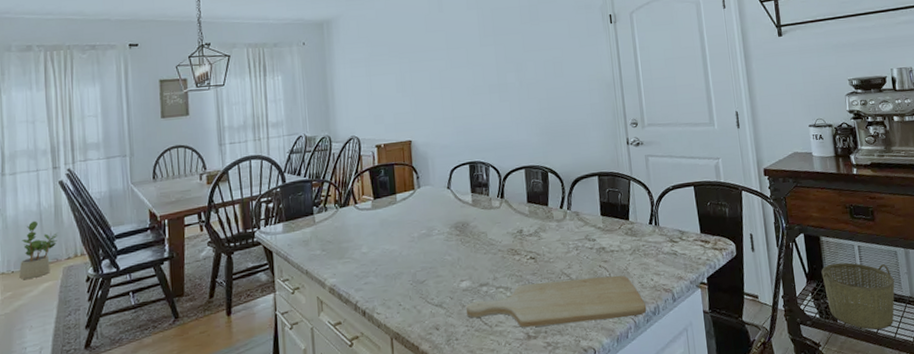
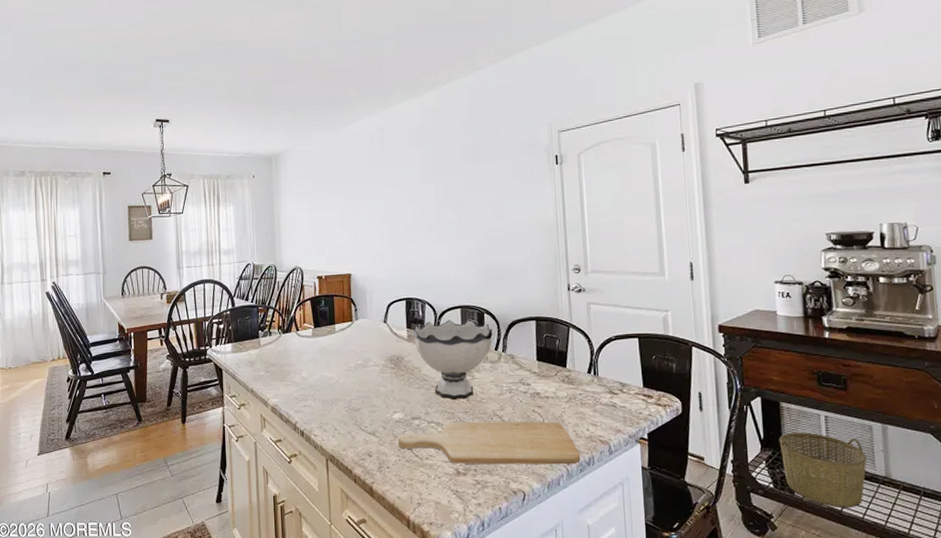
potted plant: present [19,220,58,280] -> none [15,325,45,375]
bowl: none [478,180,557,262] -> present [413,320,493,400]

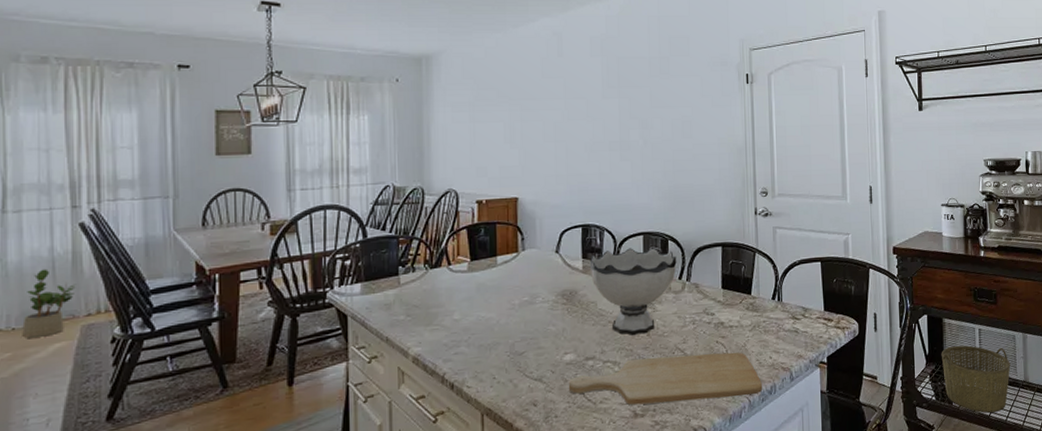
potted plant: none [15,325,45,375] -> present [22,269,76,338]

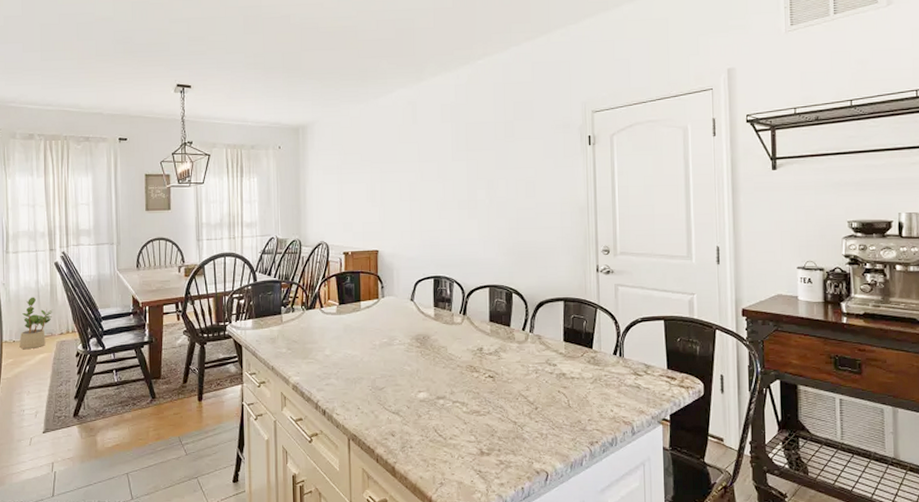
chopping board: present [568,352,763,406] -> none [421,401,604,445]
bowl: present [589,248,677,335] -> none [440,299,521,379]
basket: present [941,345,1011,413] -> none [795,414,878,487]

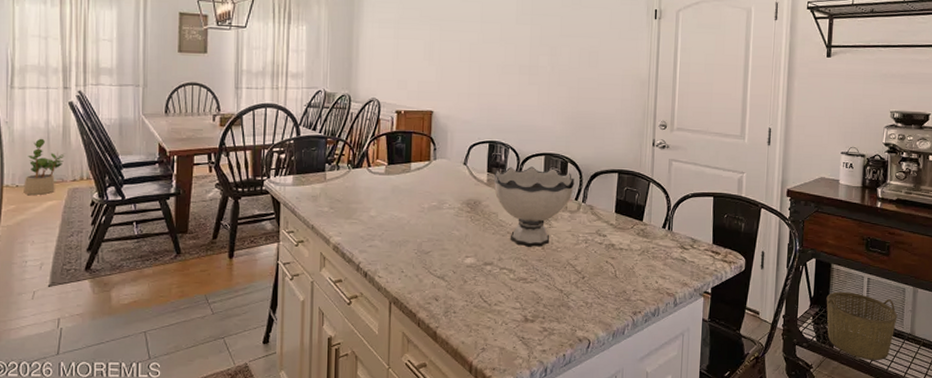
bowl: none [440,299,521,379] -> present [493,166,575,247]
basket: none [795,414,878,487] -> present [826,291,898,360]

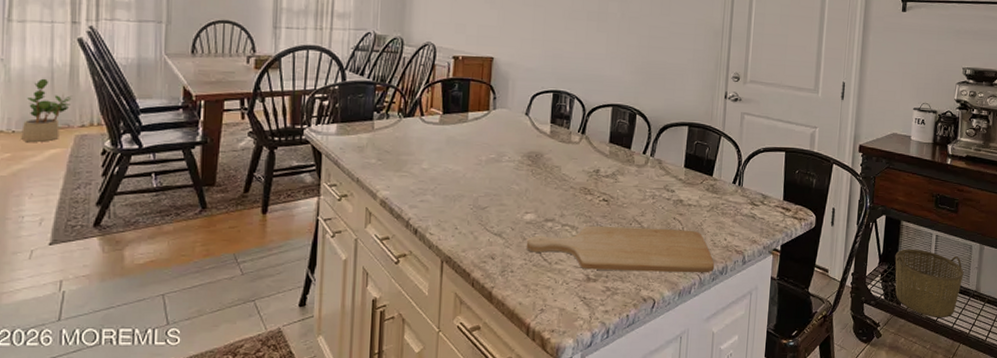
chopping board: none [467,269,647,315] -> present [526,225,715,273]
bowl: present [493,166,575,247] -> none [557,118,643,203]

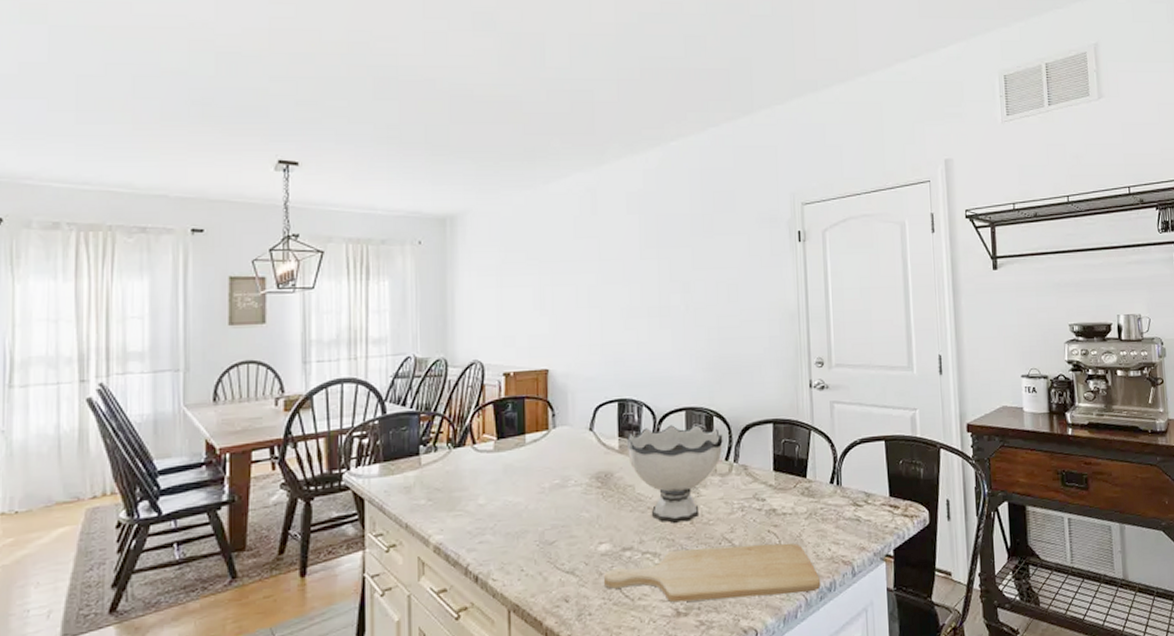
potted plant: present [21,78,72,142] -> none [25,447,82,522]
bowl: none [557,118,643,203] -> present [626,425,723,523]
basket: present [895,248,964,317] -> none [1025,537,1107,616]

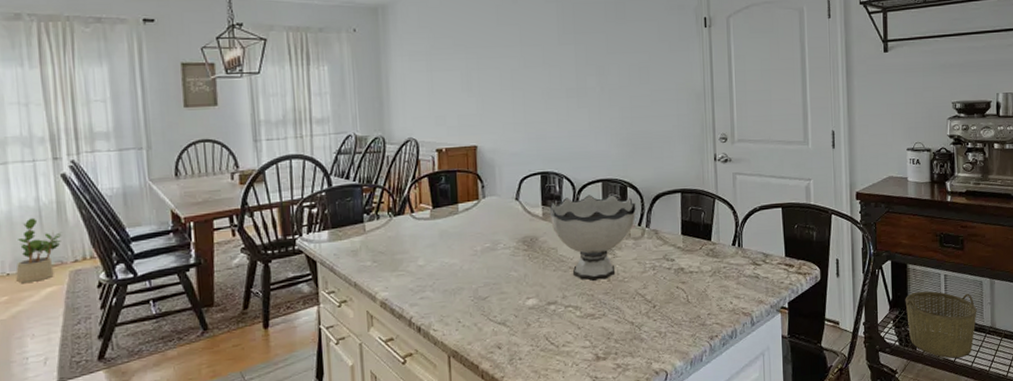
potted plant: none [25,447,82,522] -> present [16,217,62,283]
chopping board: present [603,543,821,603] -> none [531,297,724,349]
basket: none [1025,537,1107,616] -> present [905,291,977,359]

